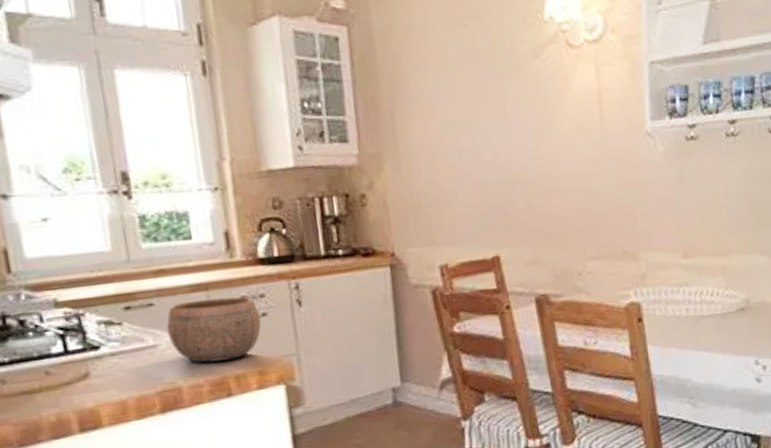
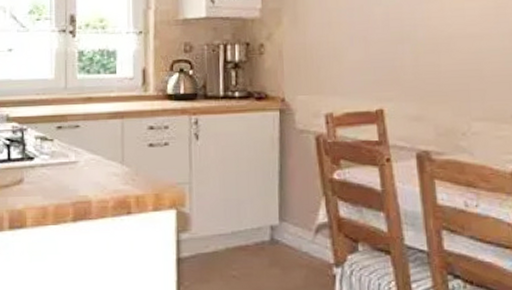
bowl: present [166,297,261,363] -> none [87,125,162,182]

